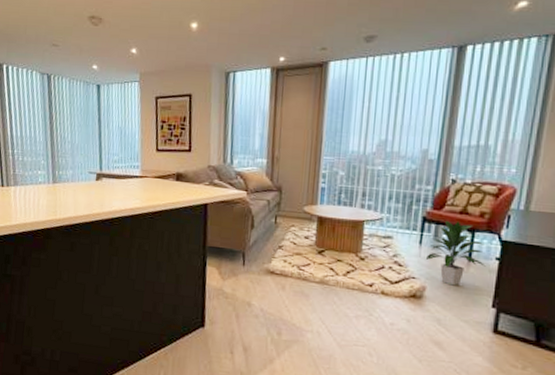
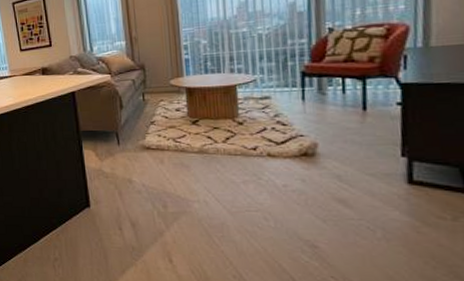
indoor plant: present [426,221,486,286] -> none [313,70,386,139]

